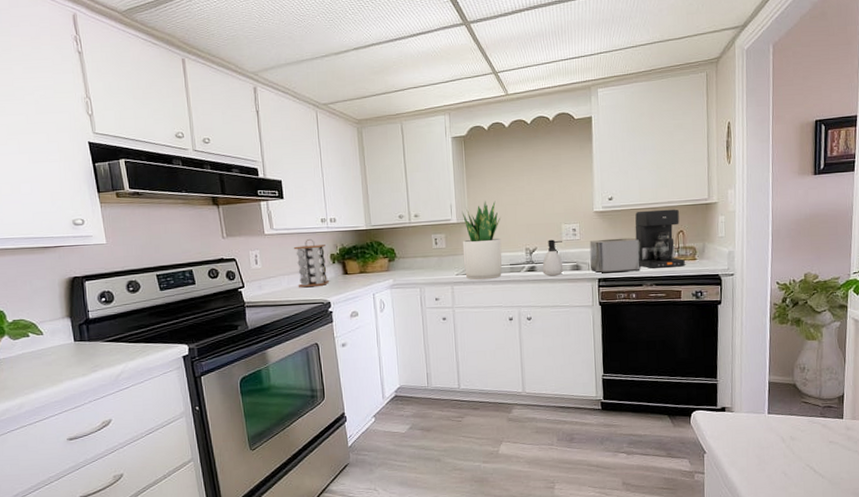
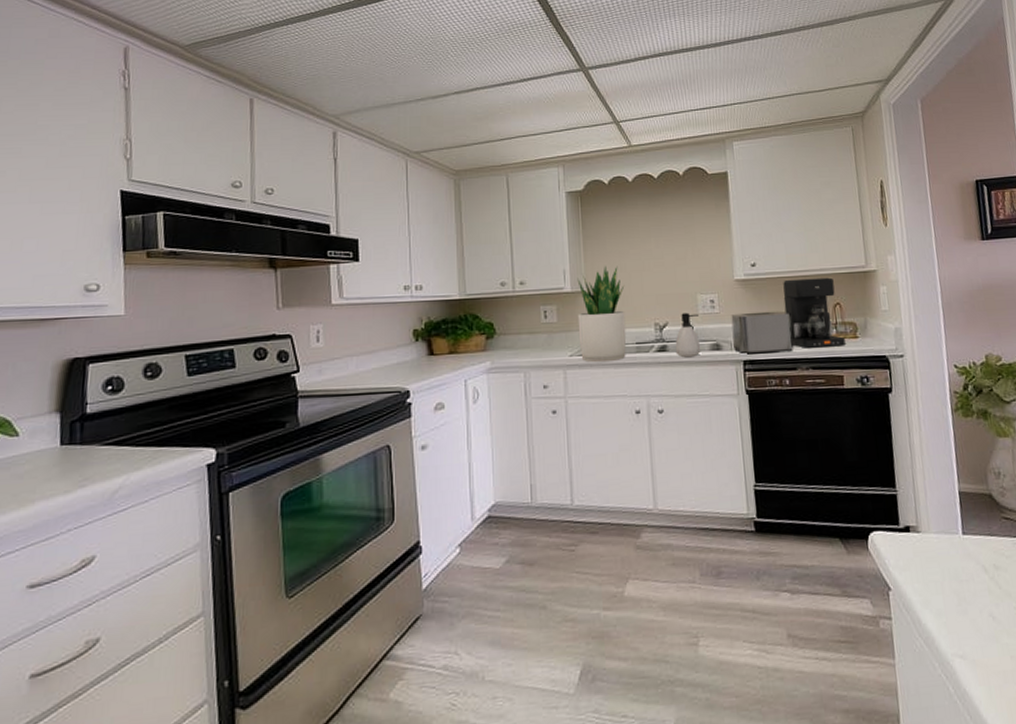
spice rack: present [294,238,330,288] -> none [368,310,411,373]

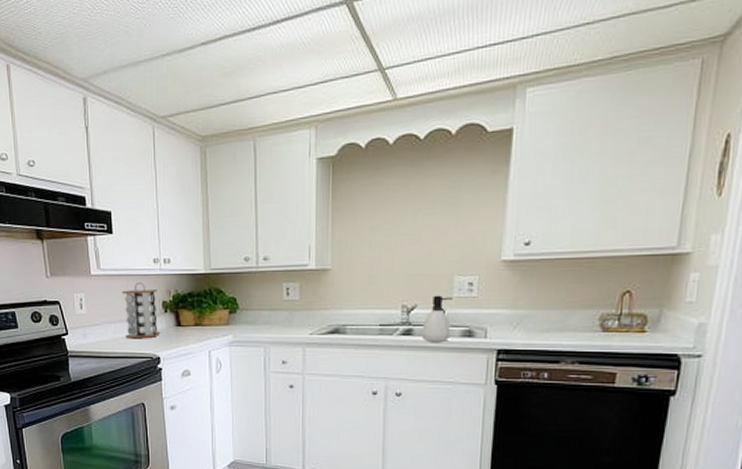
spice rack: none [368,310,411,373] -> present [122,281,161,339]
planter: present [577,265,627,363] -> none [320,241,373,343]
toaster: present [731,311,796,355] -> none [488,297,564,344]
coffee maker: present [783,277,846,349] -> none [557,260,628,342]

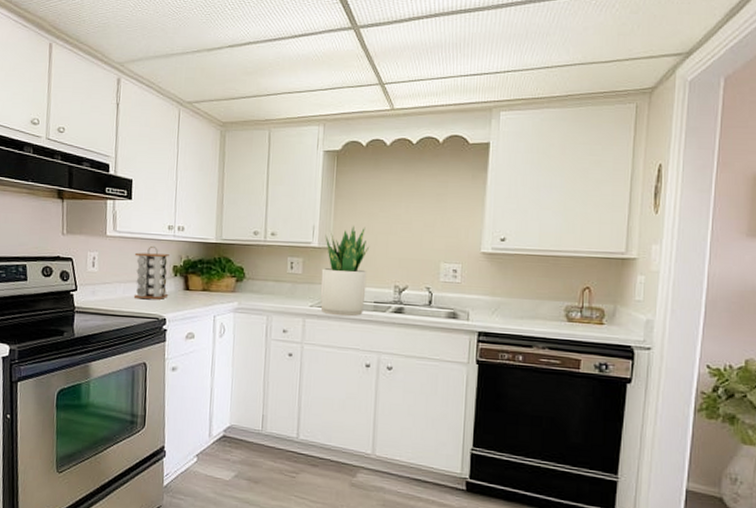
planter: none [320,241,373,343] -> present [320,225,370,317]
soap dispenser: present [421,295,452,343] -> none [411,279,439,323]

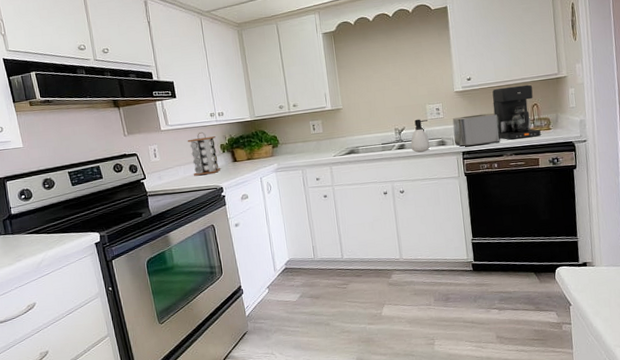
planter: present [320,225,370,317] -> none [335,87,375,161]
soap dispenser: none [411,279,439,323] -> present [410,119,431,153]
toaster: none [470,285,535,330] -> present [452,113,502,147]
coffee maker: none [529,257,589,331] -> present [492,84,541,141]

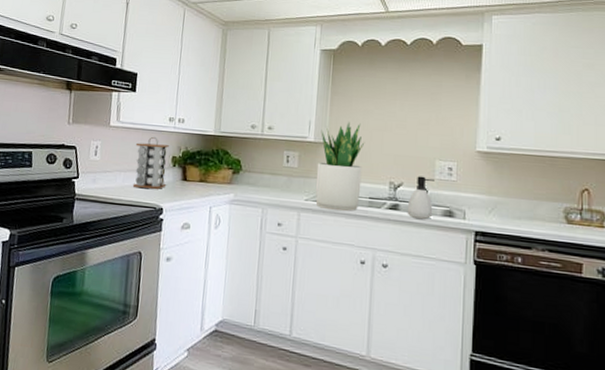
planter: none [335,87,375,161] -> present [315,121,365,212]
toaster: present [452,113,502,147] -> none [467,184,533,231]
coffee maker: present [492,84,541,141] -> none [526,157,589,234]

